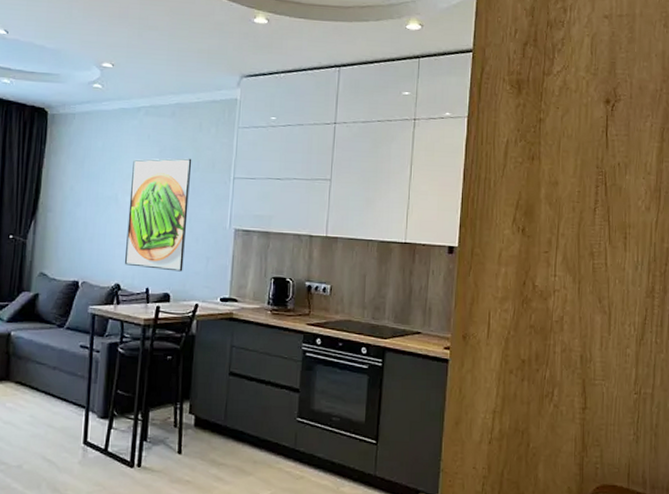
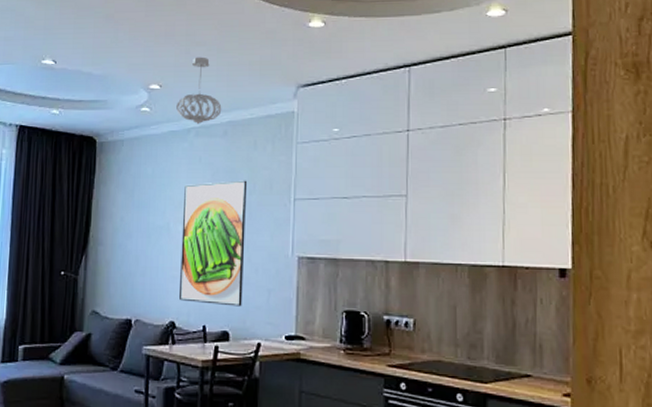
pendant light: none [127,40,171,105] -> present [176,56,222,125]

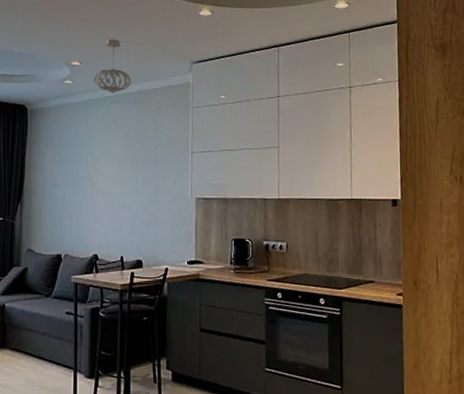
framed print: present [179,180,248,307] -> none [101,138,154,240]

